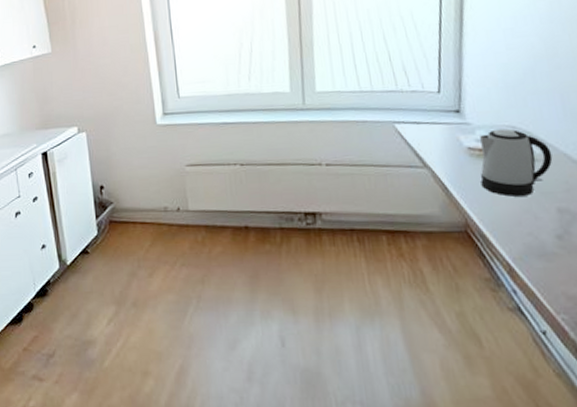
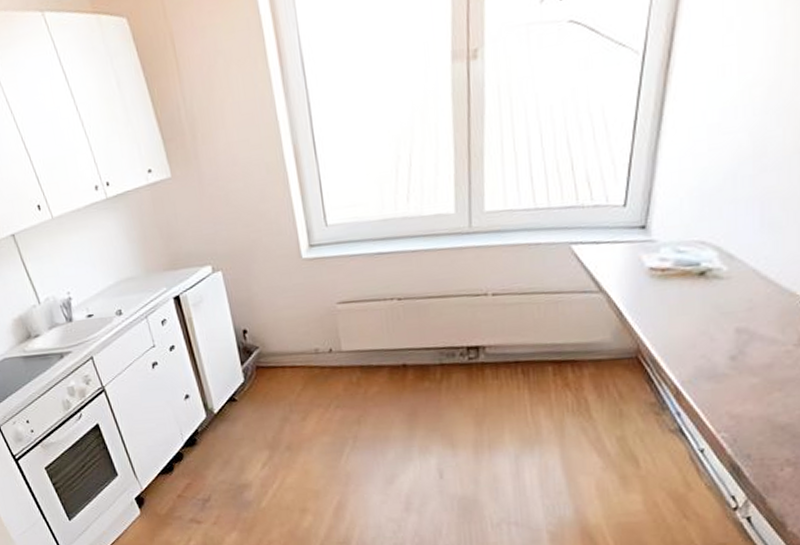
kettle: present [480,128,553,197] -> none [659,244,740,319]

